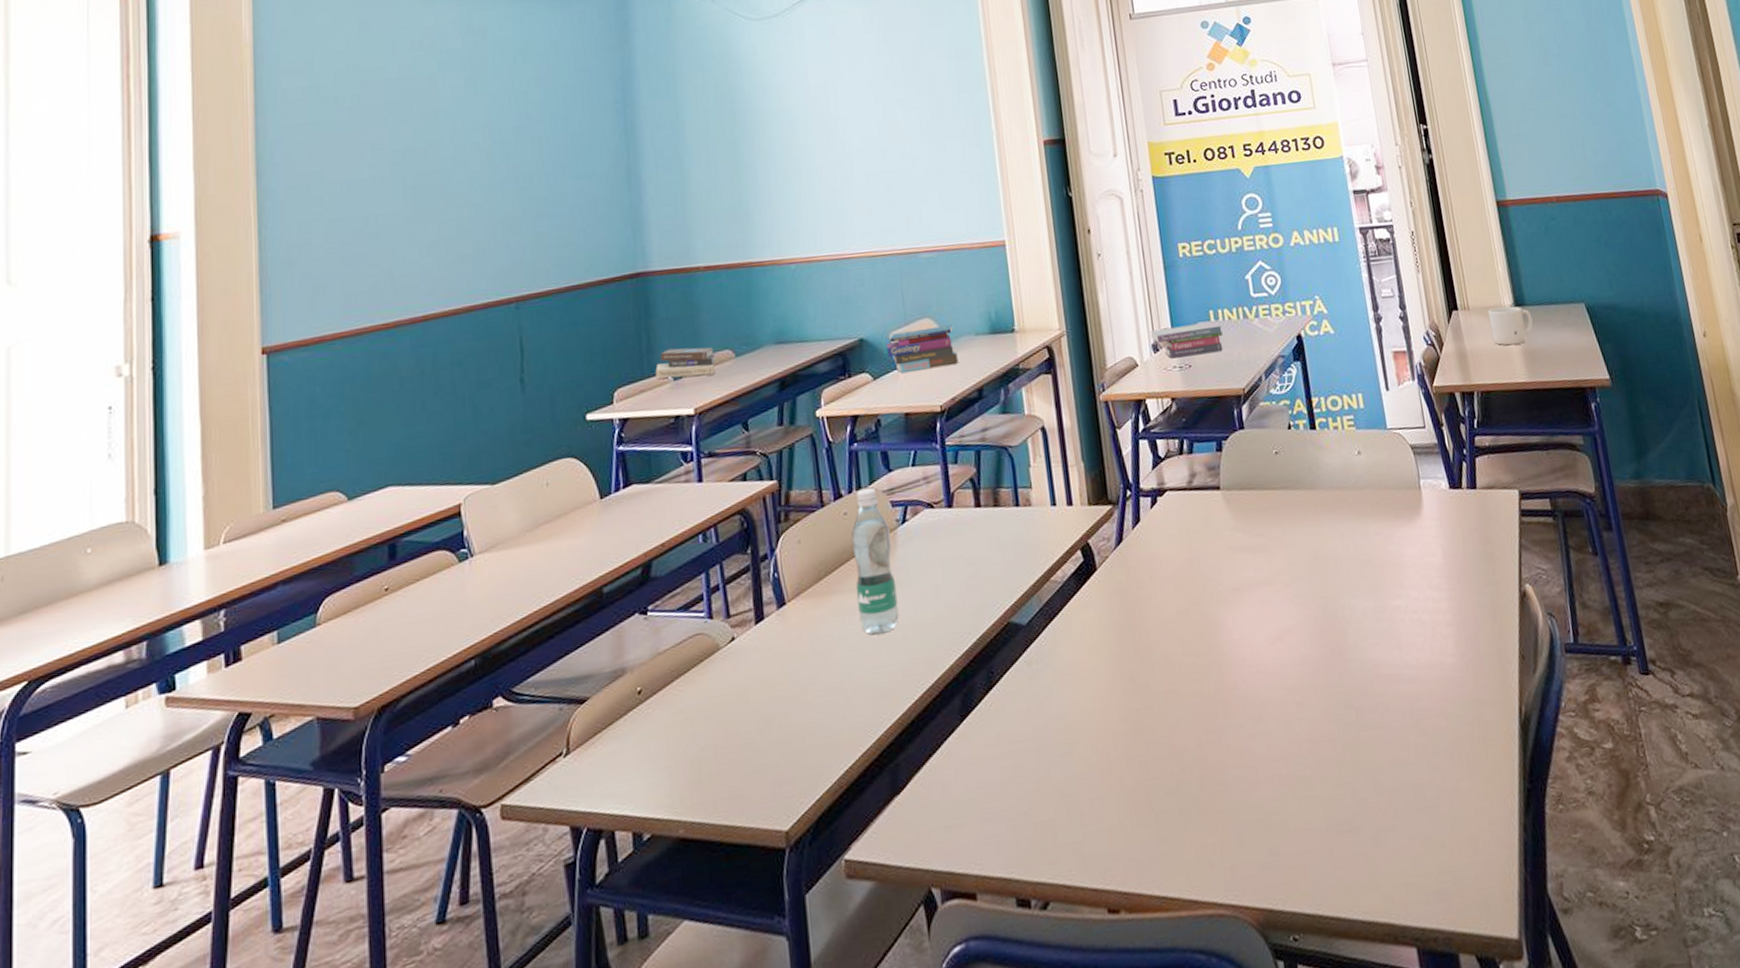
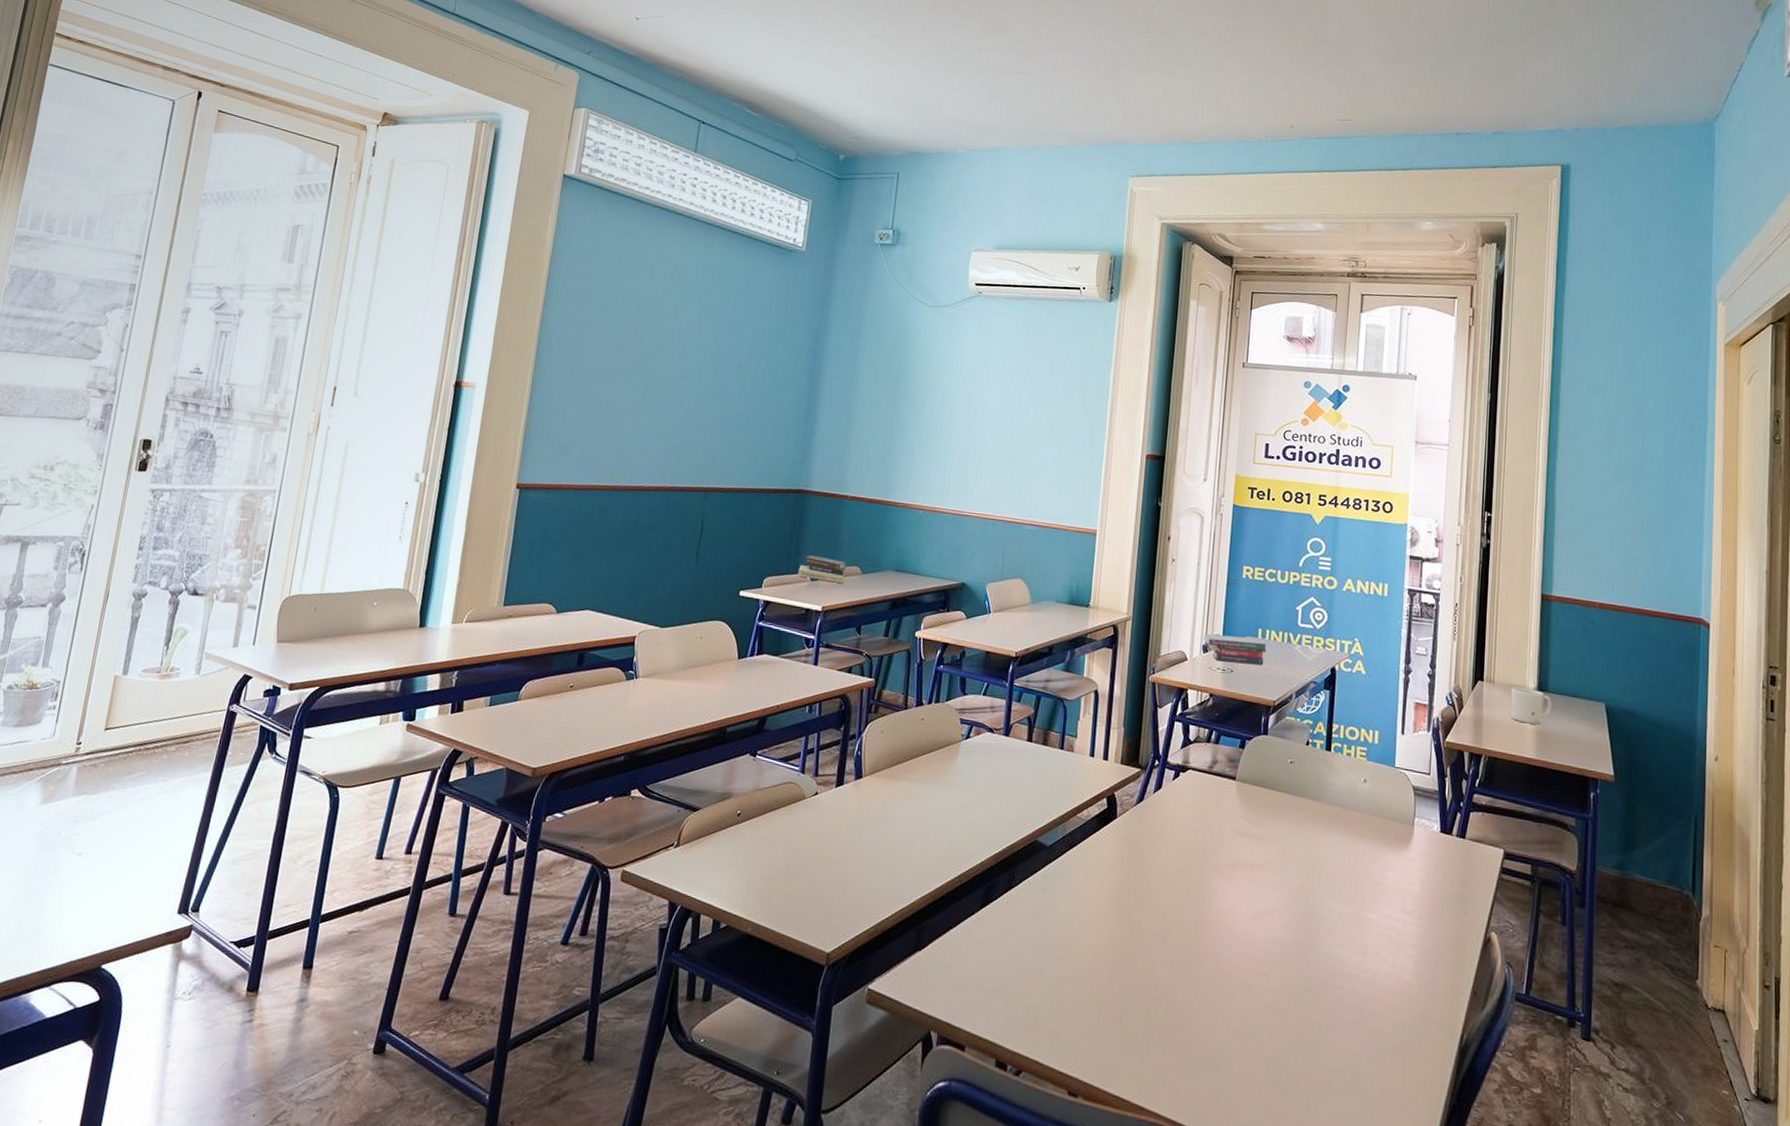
bottle: present [851,487,899,635] -> none [916,703,955,822]
books: present [885,324,958,374] -> none [981,585,1039,622]

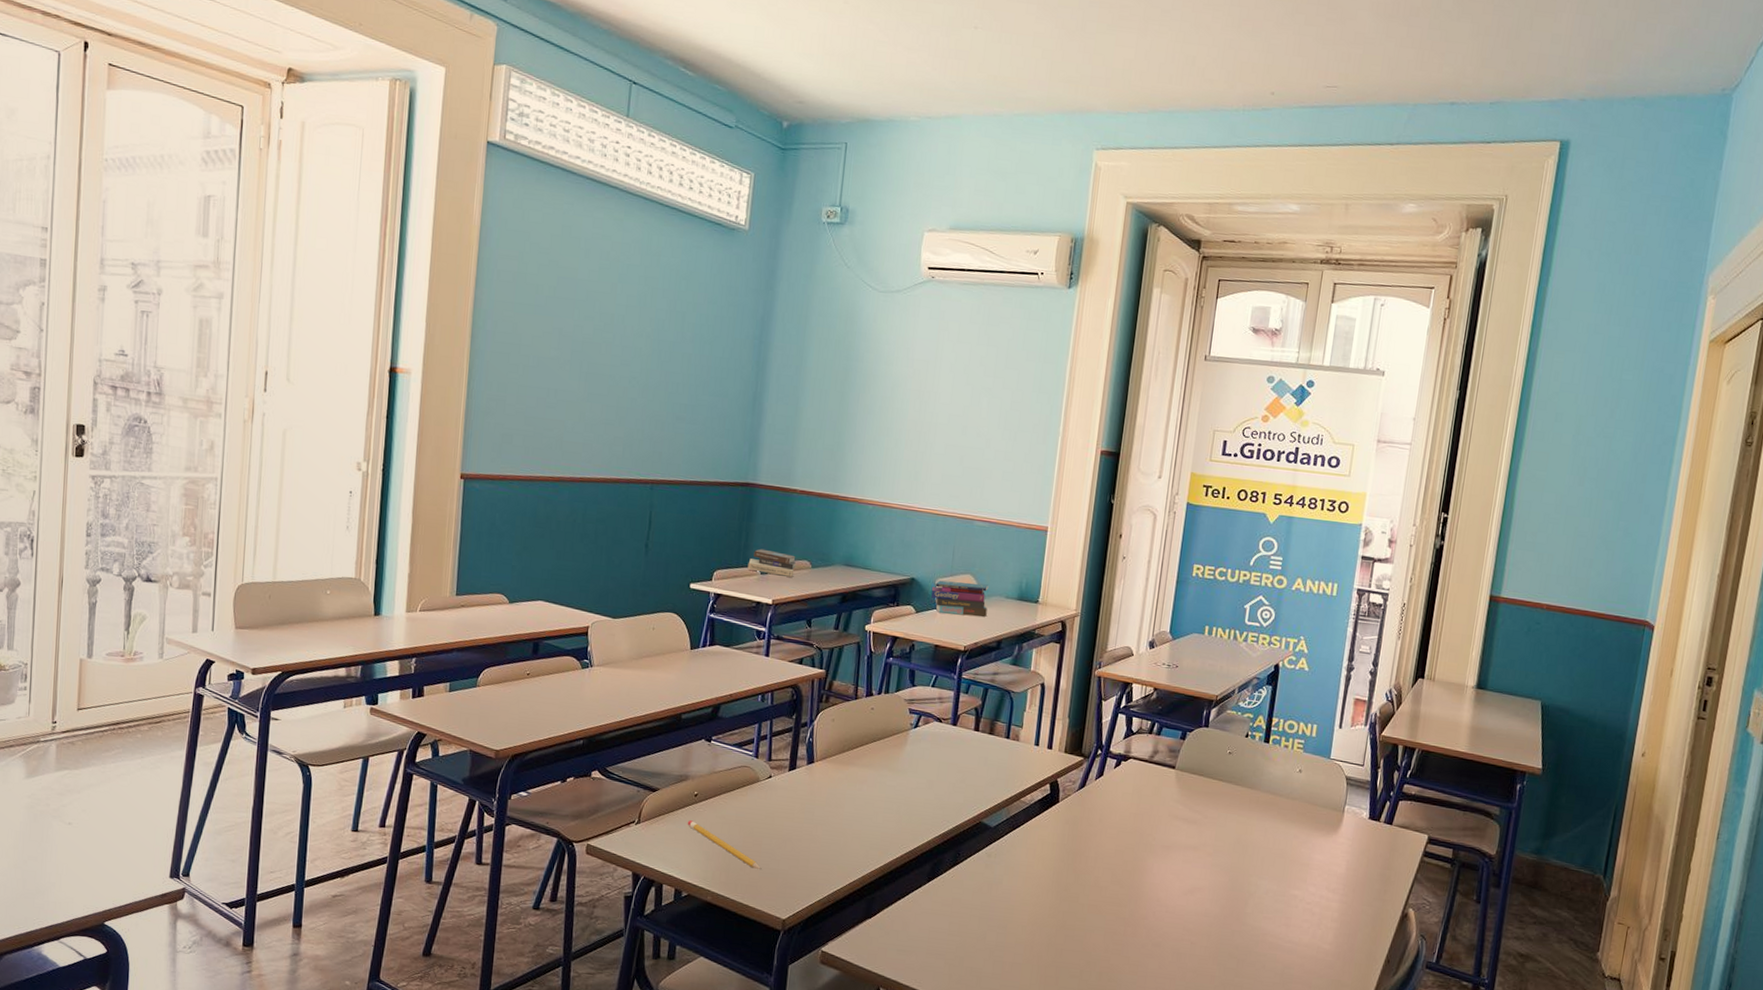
pencil: none [728,842,806,898] -> present [687,820,762,870]
books: none [981,585,1039,622] -> present [931,580,989,617]
books: present [1203,633,1267,665] -> none [1150,630,1213,661]
mug: present [1510,687,1552,725] -> none [1446,685,1490,721]

